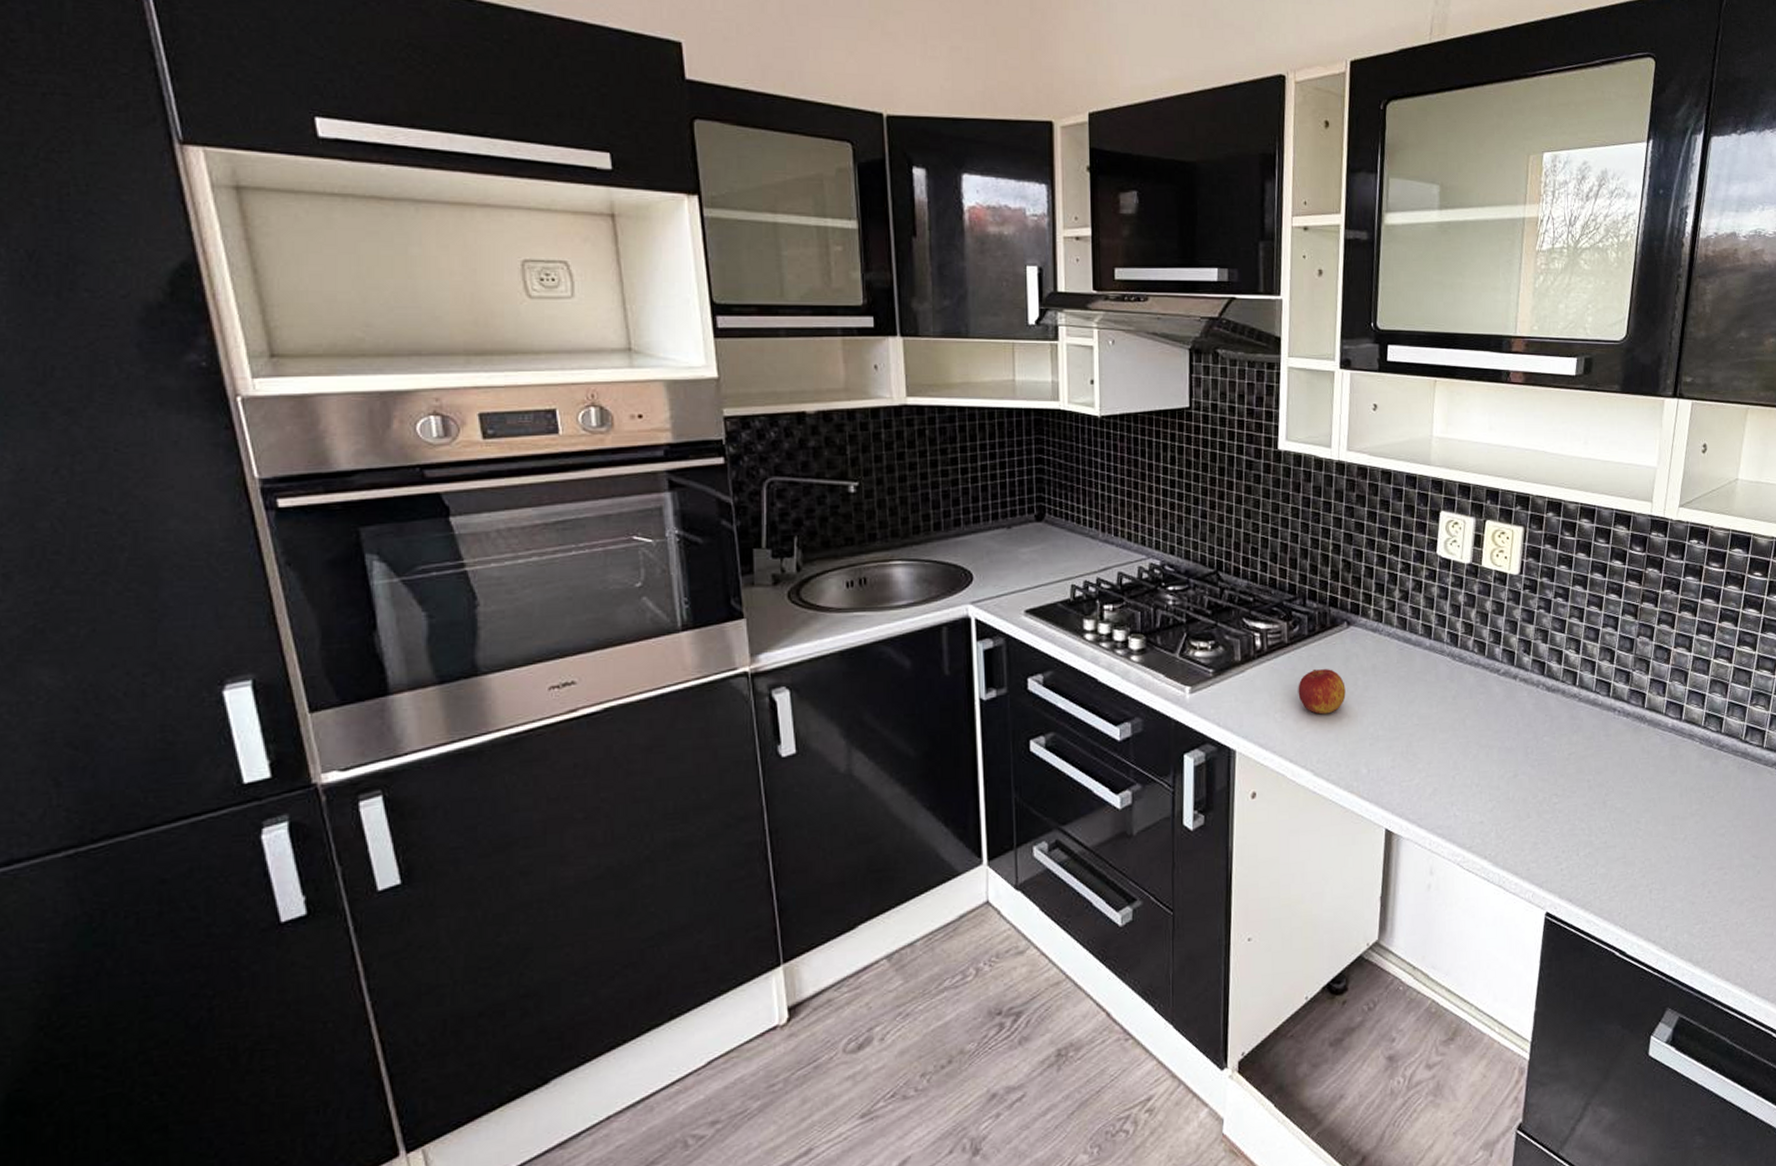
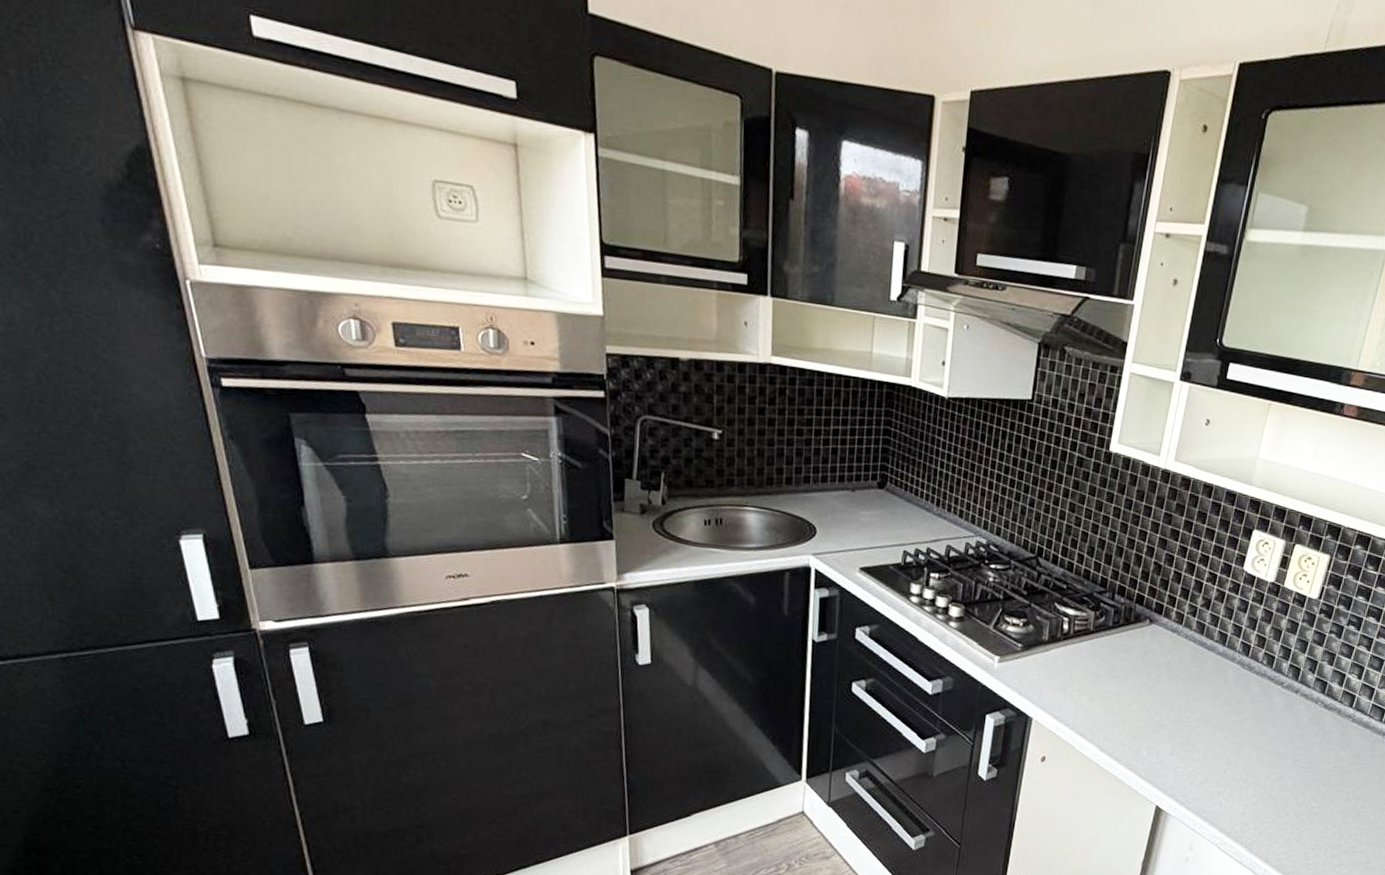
apple: present [1298,668,1346,715] -> none [1095,657,1140,699]

